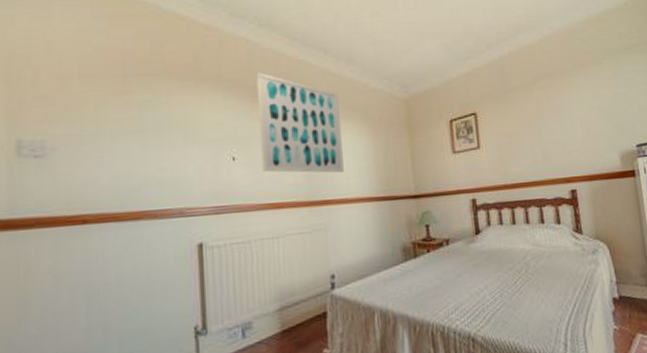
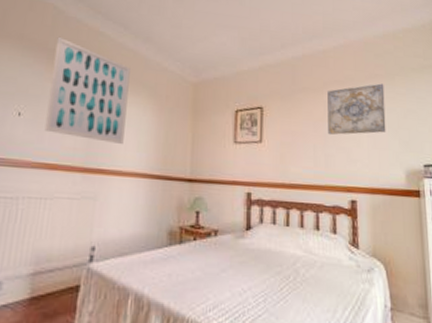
wall art: none [538,70,599,131] -> present [327,83,386,135]

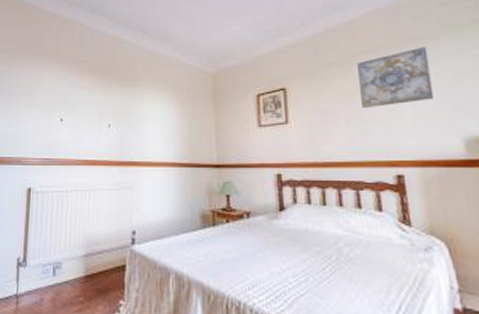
wall art: present [44,36,131,145] -> none [83,49,152,139]

